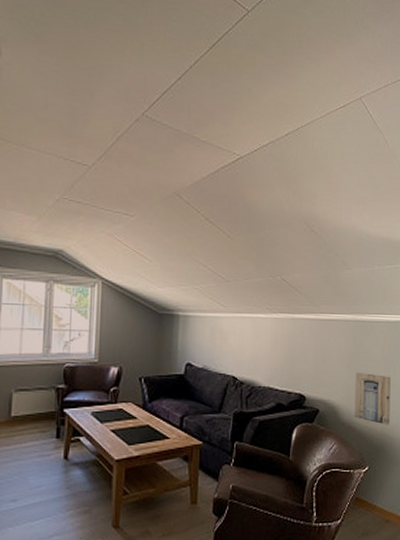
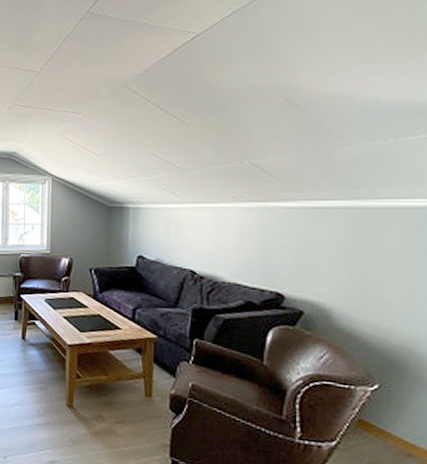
wall art: present [354,373,391,425] -> none [356,270,415,337]

